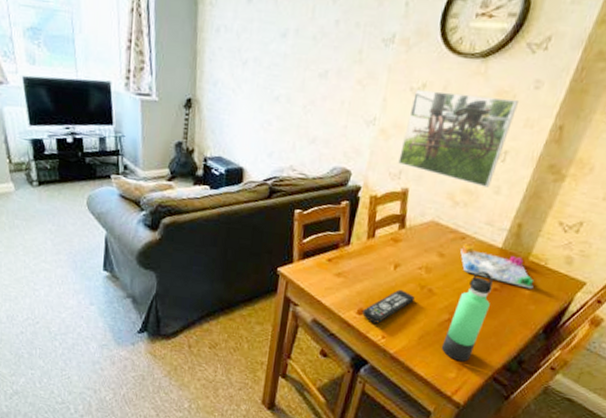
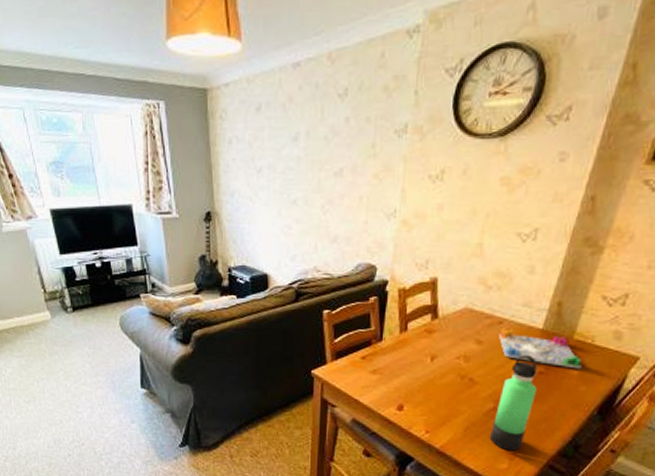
remote control: present [362,289,415,324] -> none [403,381,456,418]
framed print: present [398,89,518,188] -> none [424,174,544,268]

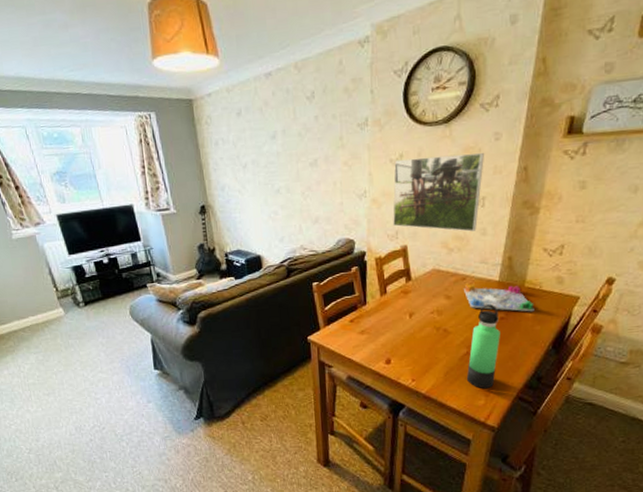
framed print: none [424,174,544,268] -> present [392,152,484,232]

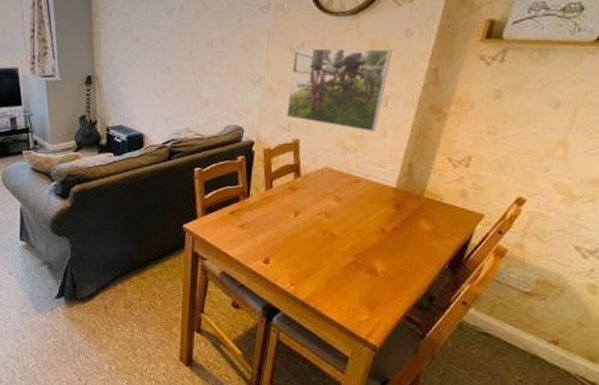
board game: present [464,284,535,312] -> none [356,187,433,225]
thermos bottle: present [466,303,500,389] -> none [350,211,392,304]

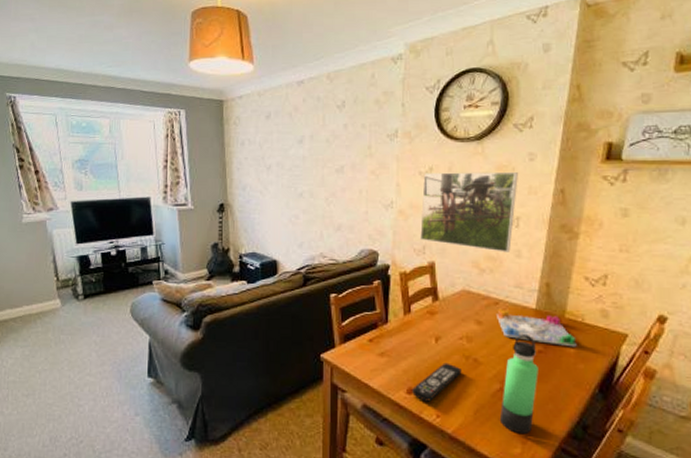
remote control: none [269,236,318,271] -> present [412,362,462,402]
thermos bottle: none [350,211,392,304] -> present [499,333,539,435]
board game: none [356,187,433,225] -> present [497,310,577,347]

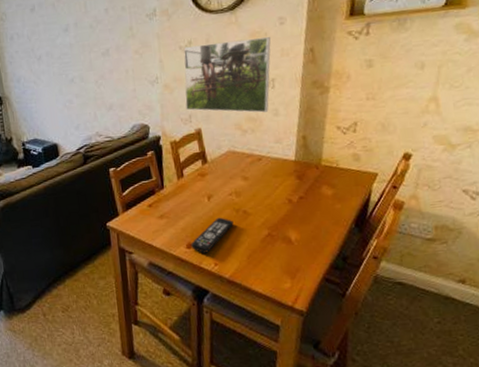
board game: present [497,310,577,347] -> none [261,164,333,191]
thermos bottle: present [499,333,539,435] -> none [270,183,302,271]

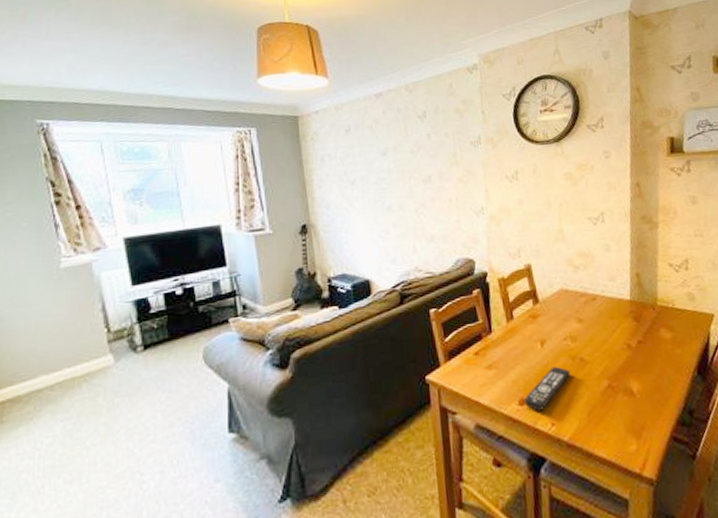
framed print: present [183,36,271,113] -> none [510,169,600,248]

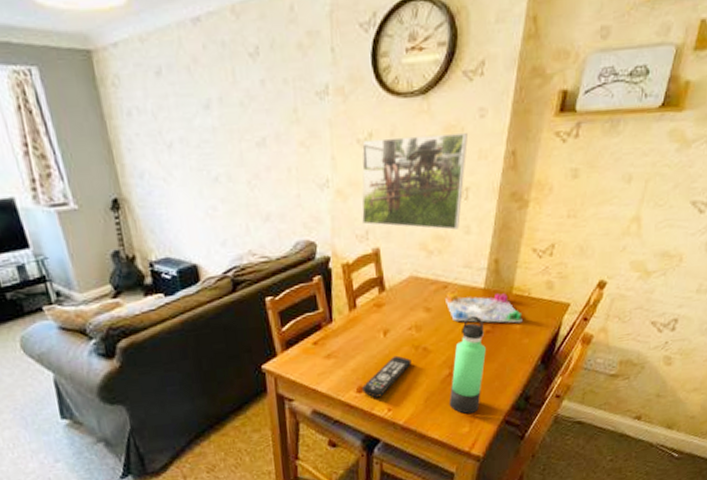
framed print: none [510,169,600,248] -> present [361,132,468,230]
board game: none [596,304,672,334] -> present [446,292,523,323]
thermos bottle: none [611,325,644,430] -> present [449,315,486,414]

